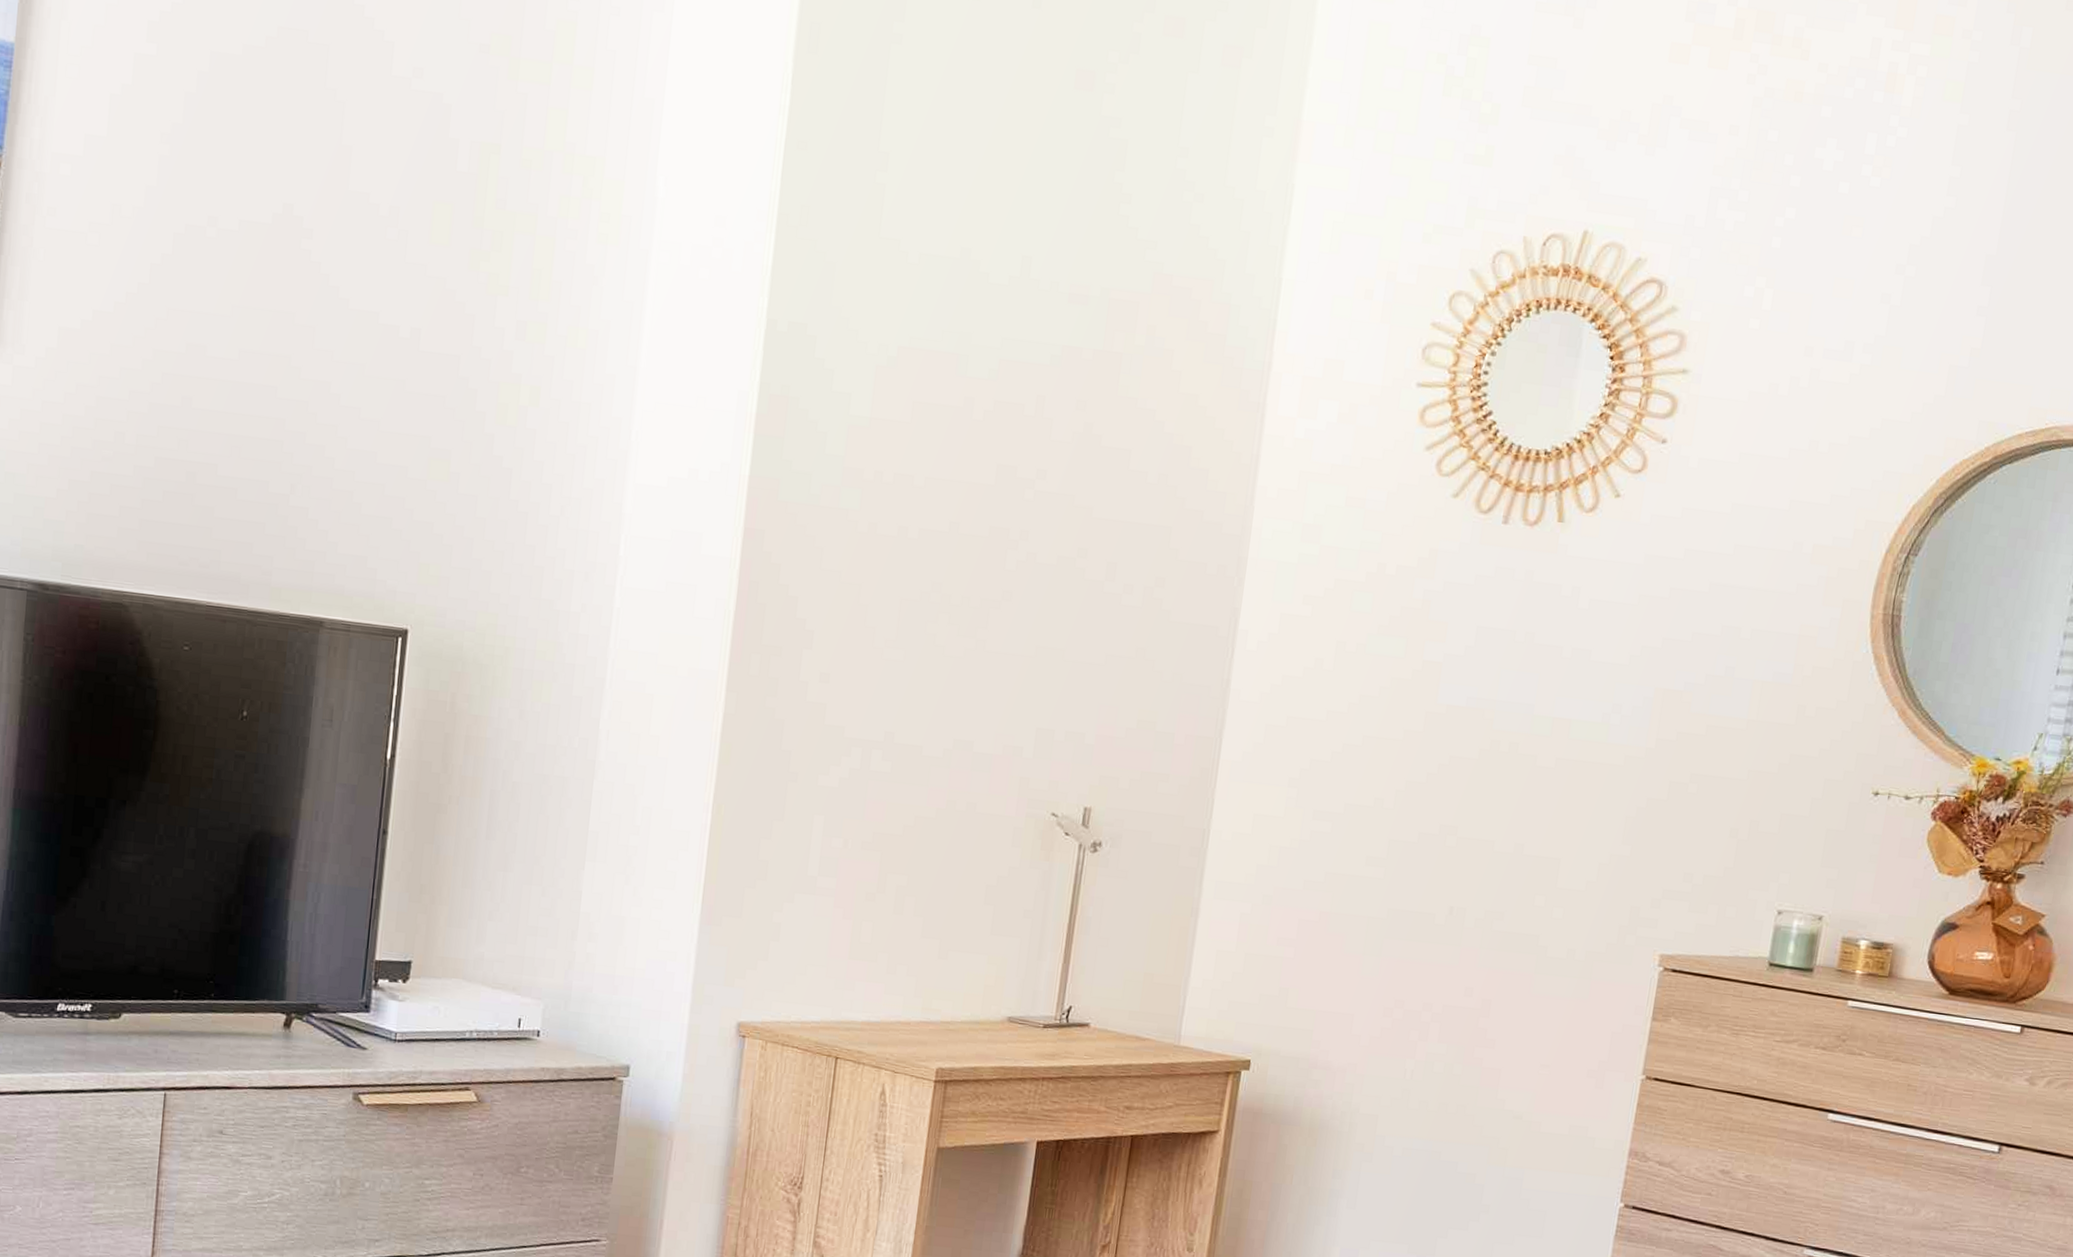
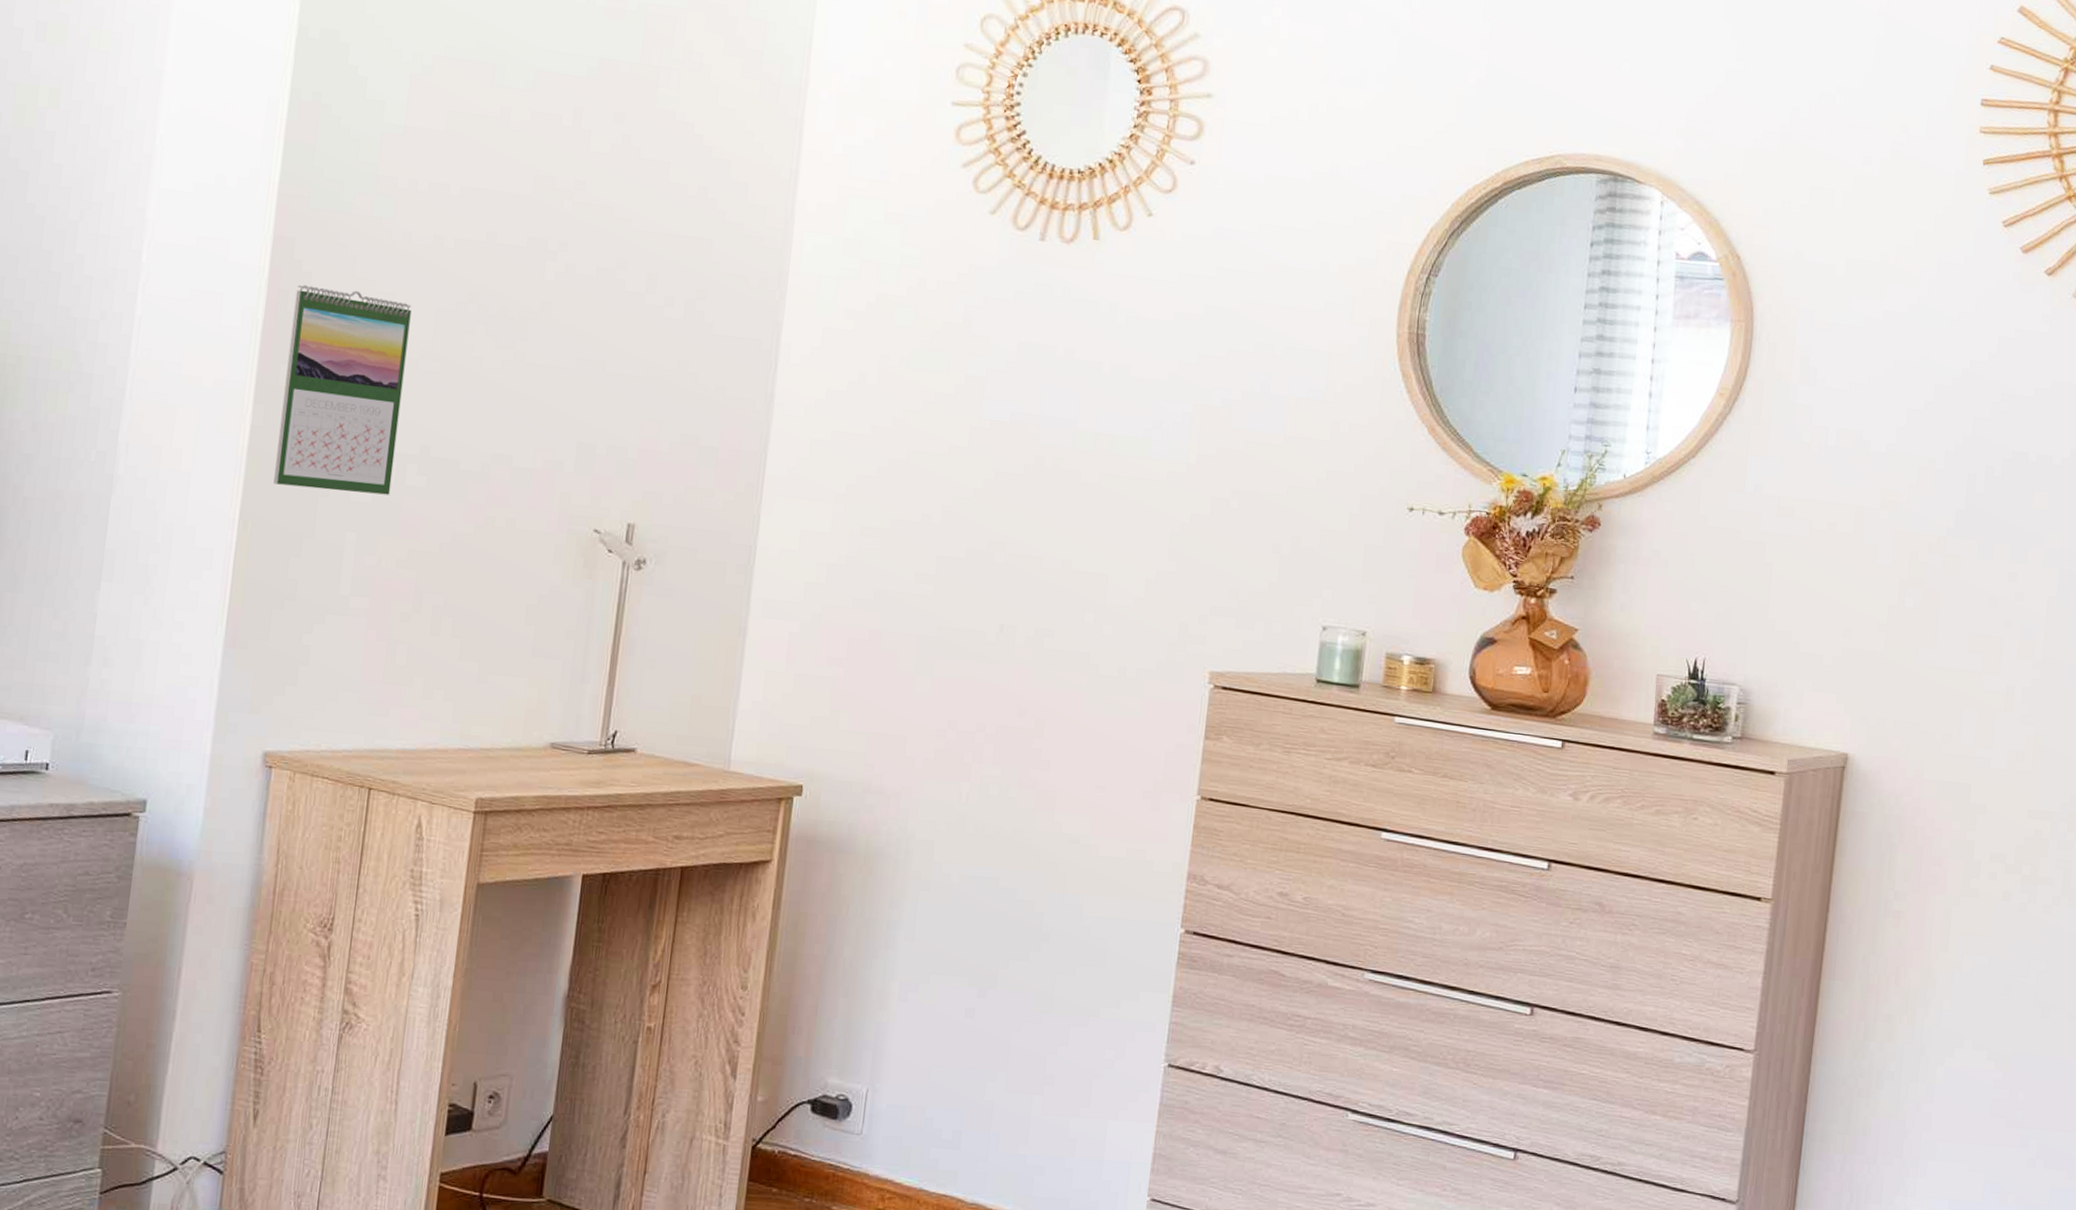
calendar: none [745,576,877,780] -> present [273,285,412,495]

